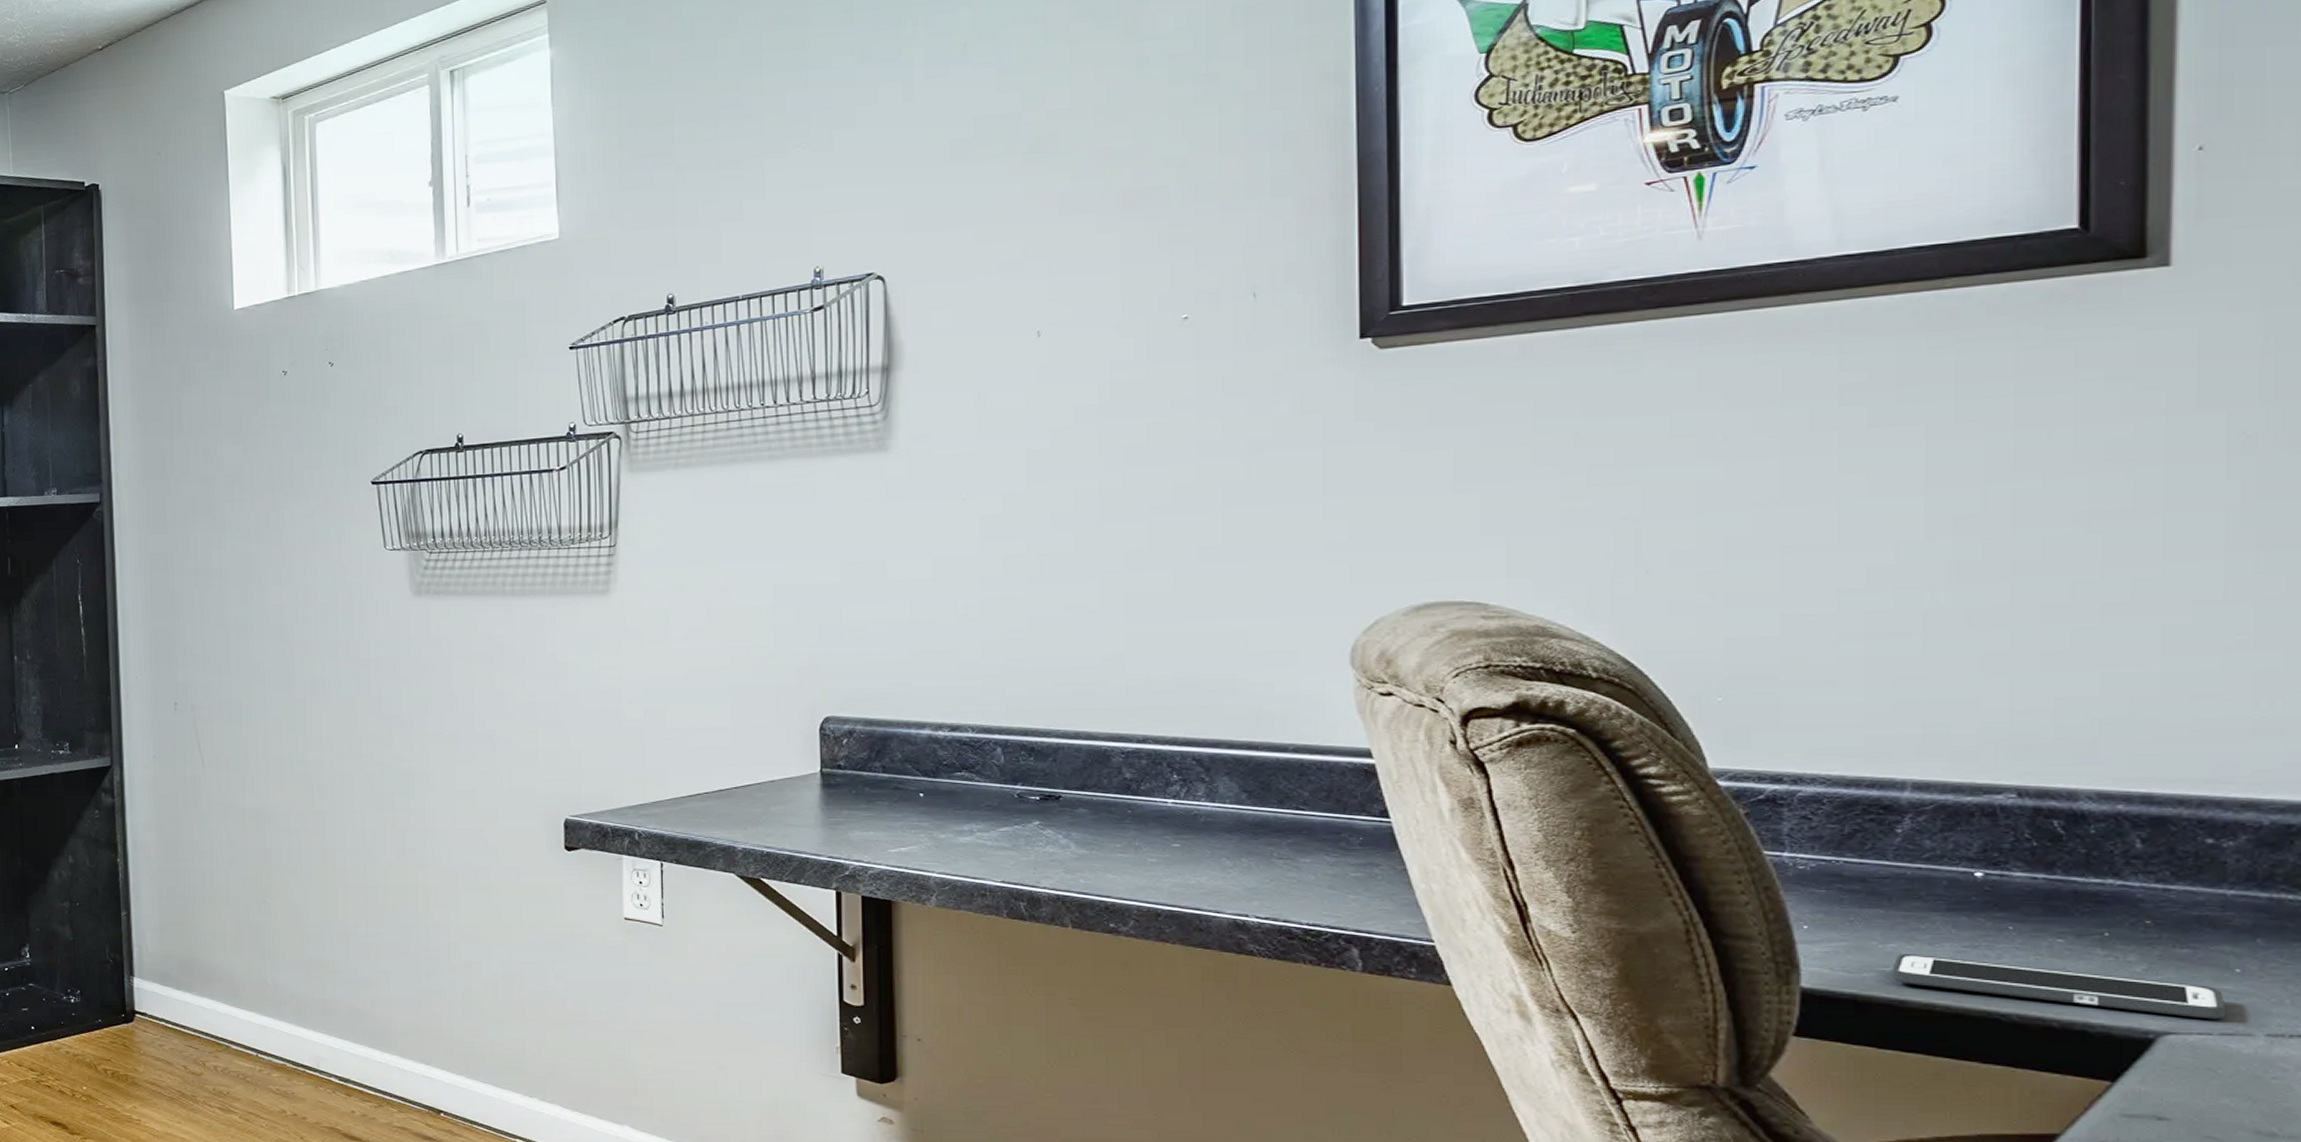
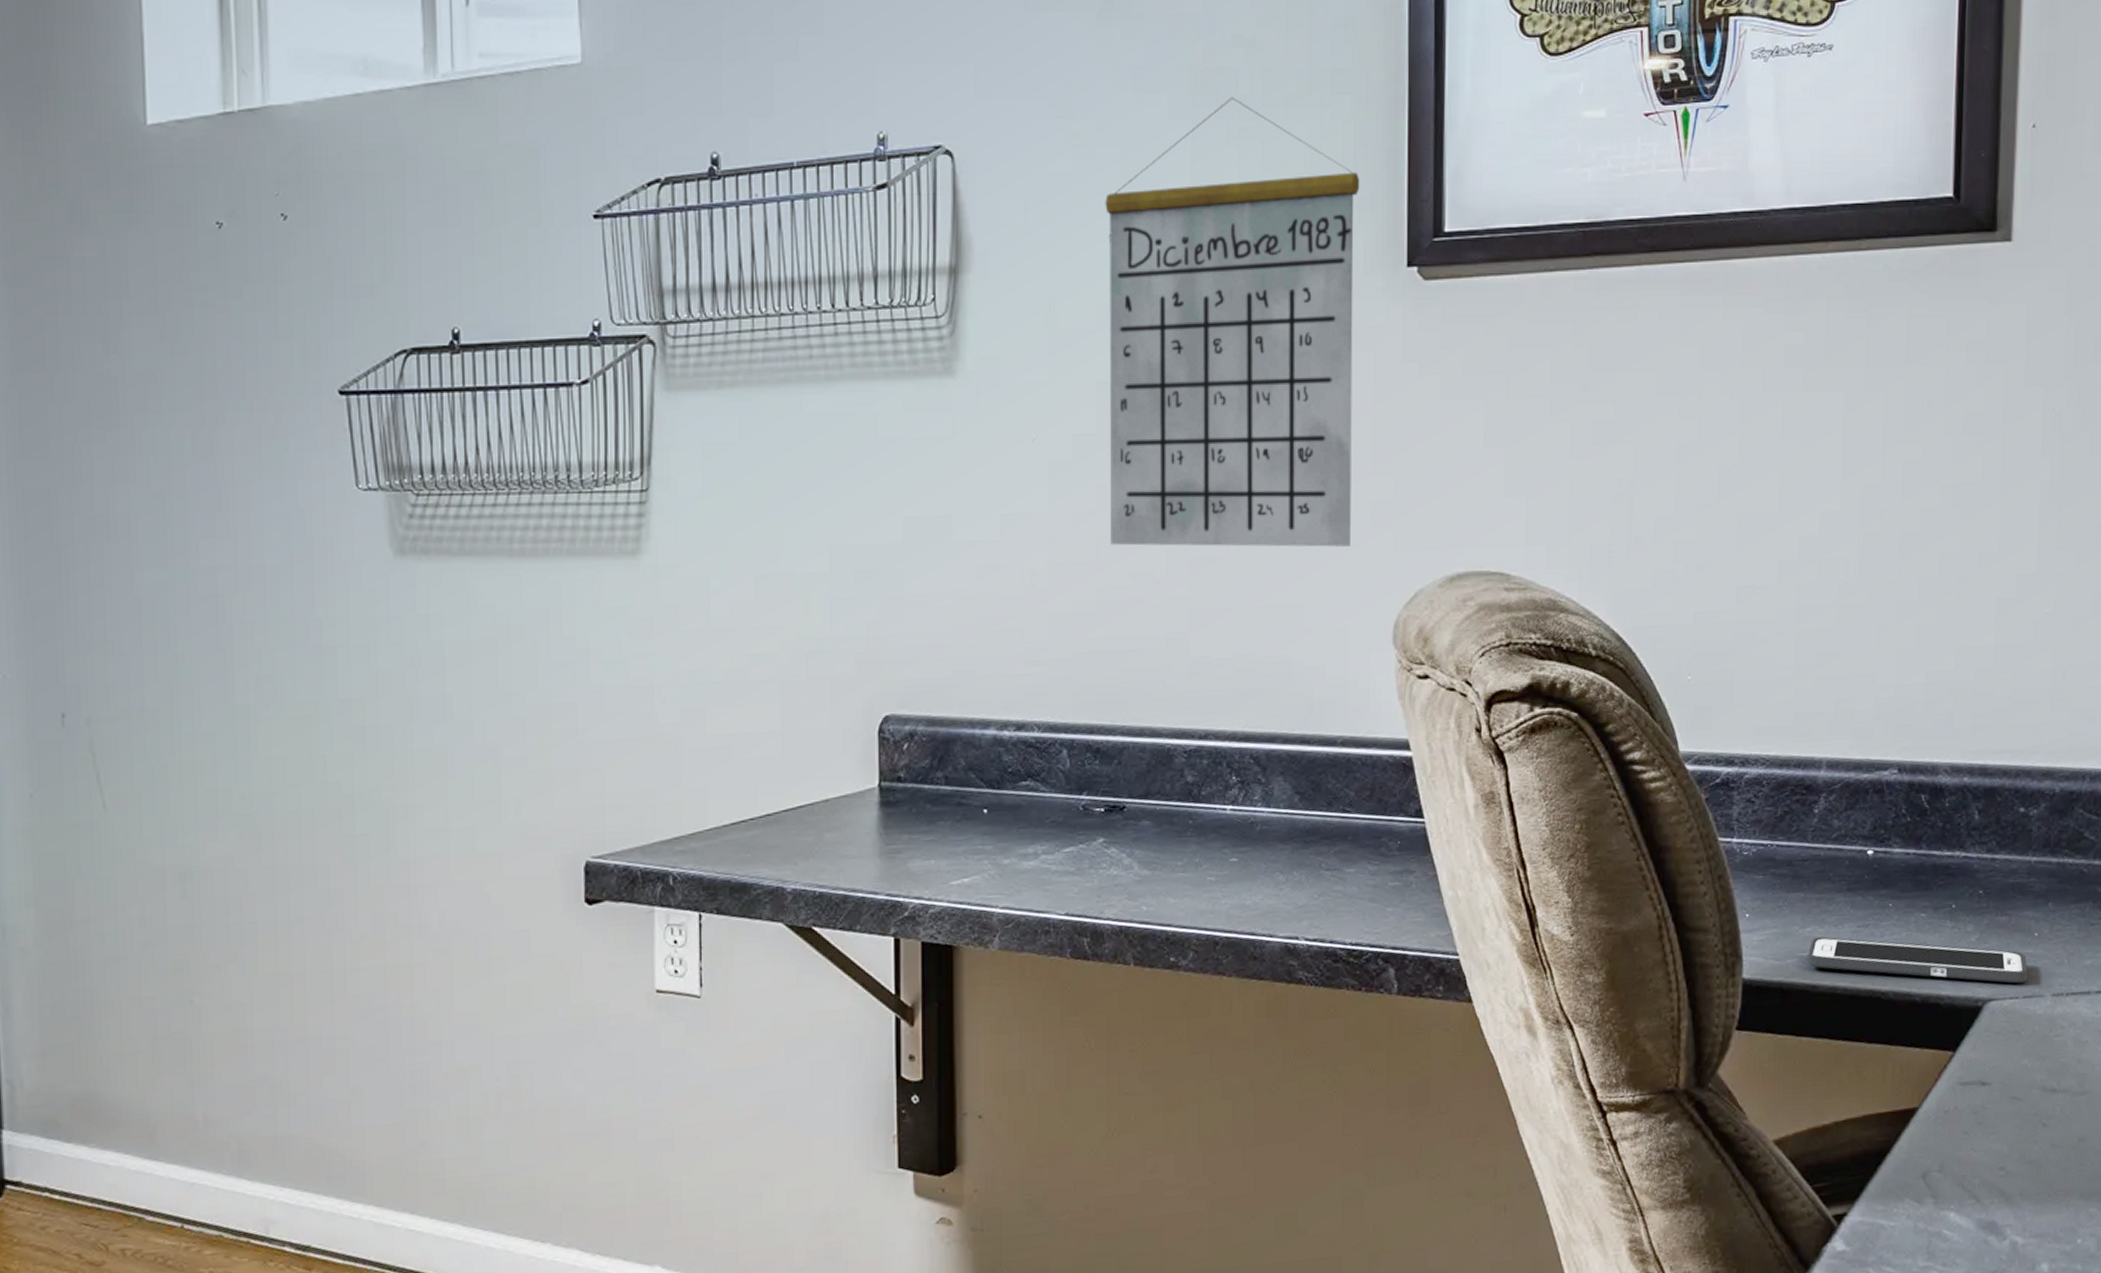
calendar: none [1033,210,1305,583] -> present [1105,97,1360,547]

